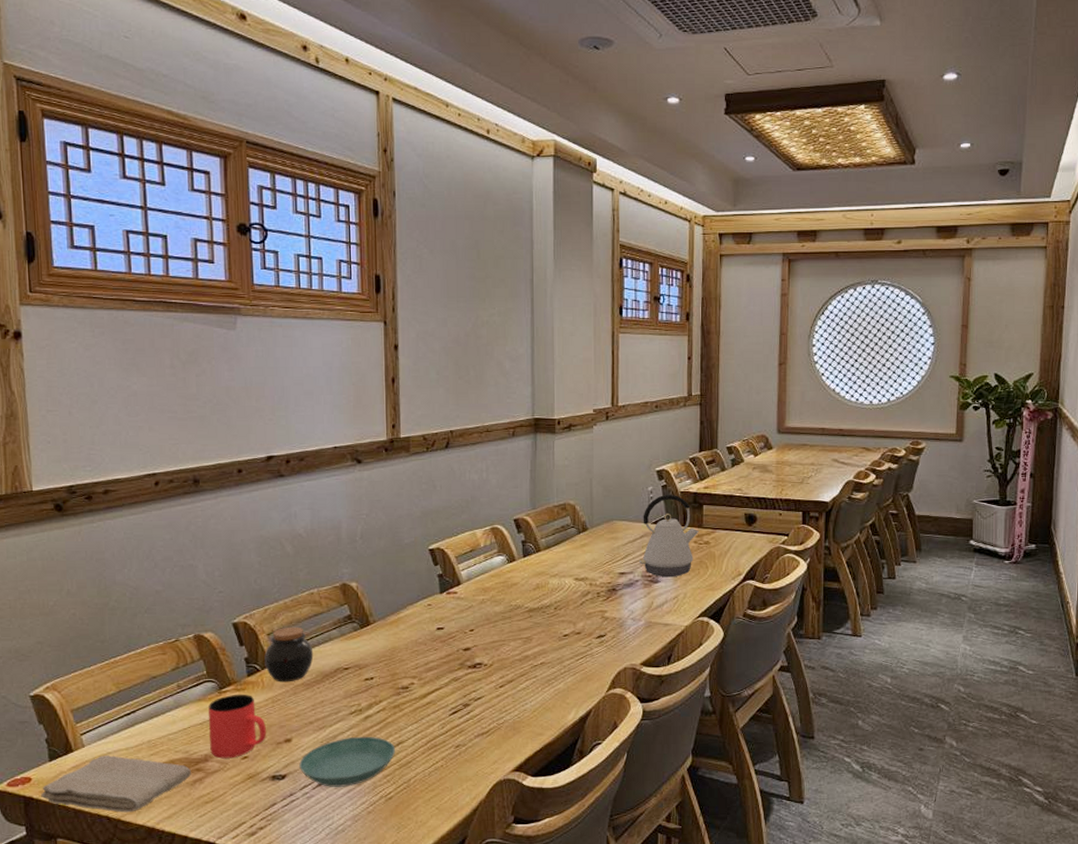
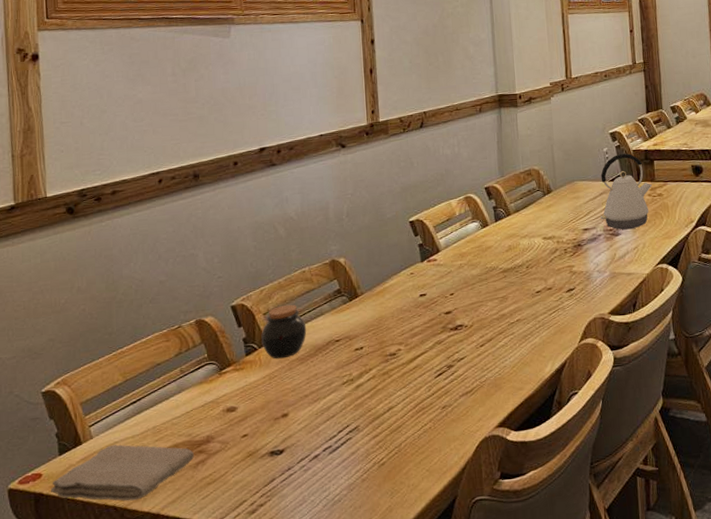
cup: present [209,694,266,759] -> none [210,373,264,439]
saucer: present [299,736,396,787] -> none [296,404,387,458]

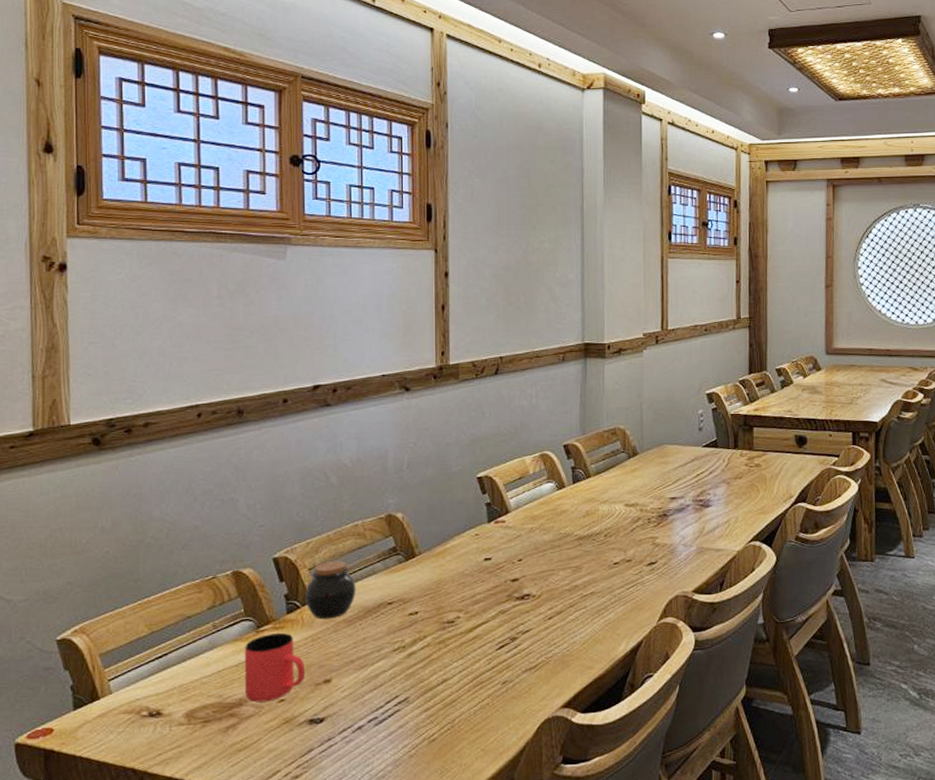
washcloth: present [51,444,194,501] -> none [63,702,224,764]
cup: none [210,373,264,439] -> present [245,632,305,703]
kettle: present [600,153,652,230] -> none [689,417,750,501]

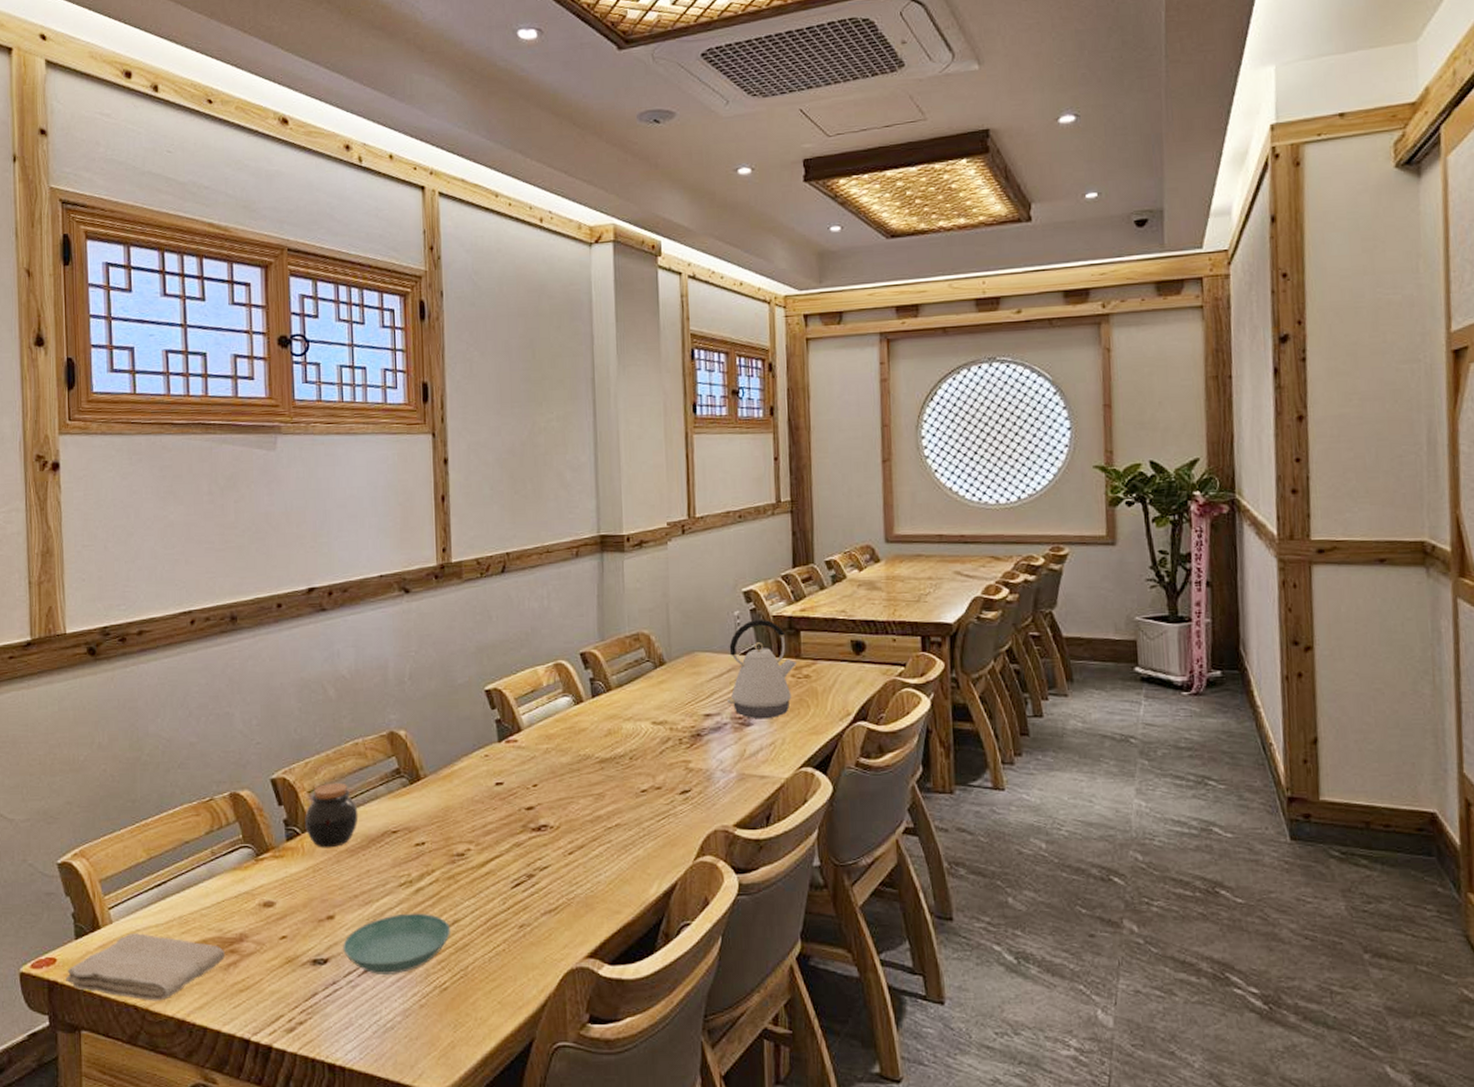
washcloth: none [63,702,224,764] -> present [66,933,225,1001]
cup: present [245,632,305,703] -> none [244,861,307,939]
saucer: none [339,674,440,730] -> present [343,913,451,974]
kettle: none [689,417,750,501] -> present [726,619,797,719]

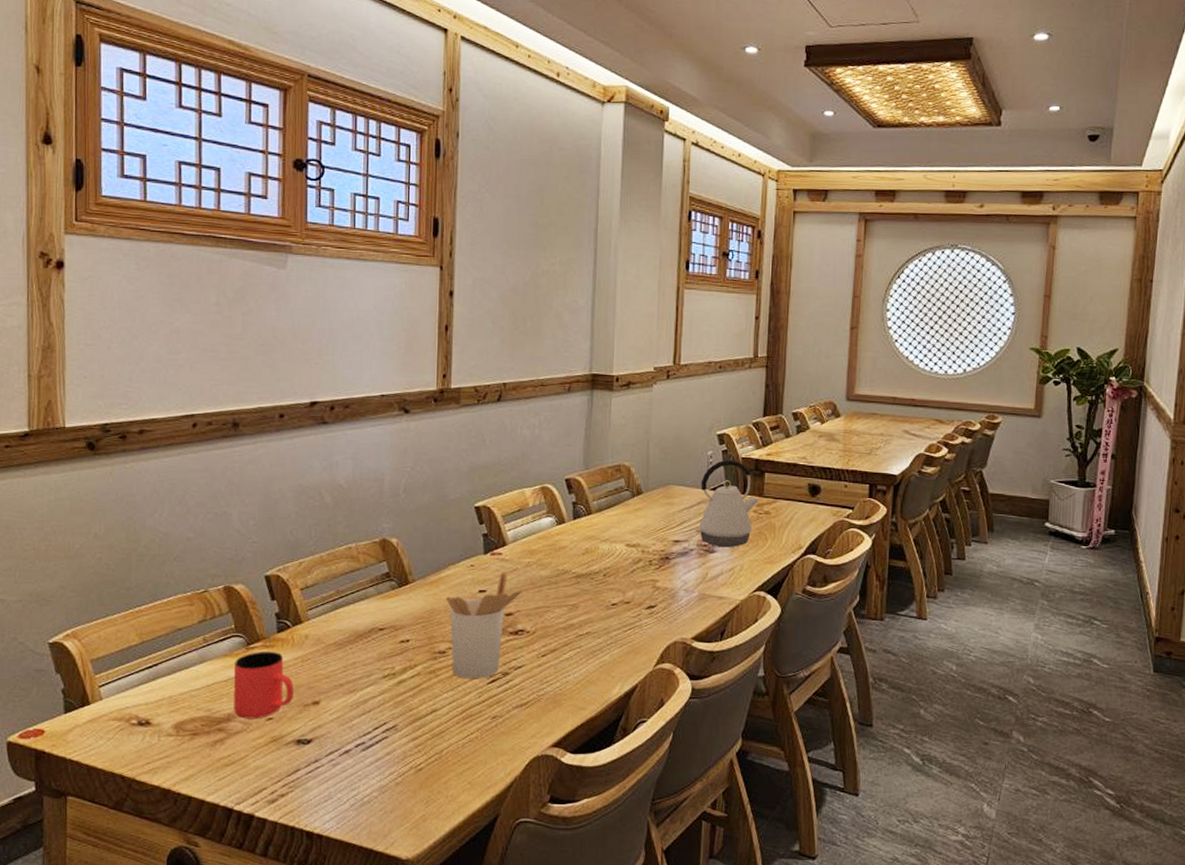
washcloth: present [66,933,225,1001] -> none [53,710,212,772]
cup: none [244,861,307,939] -> present [234,651,294,719]
jar: present [305,782,359,848] -> none [296,582,348,641]
saucer: present [343,913,451,974] -> none [326,702,429,755]
utensil holder: none [461,760,542,884] -> present [446,571,522,679]

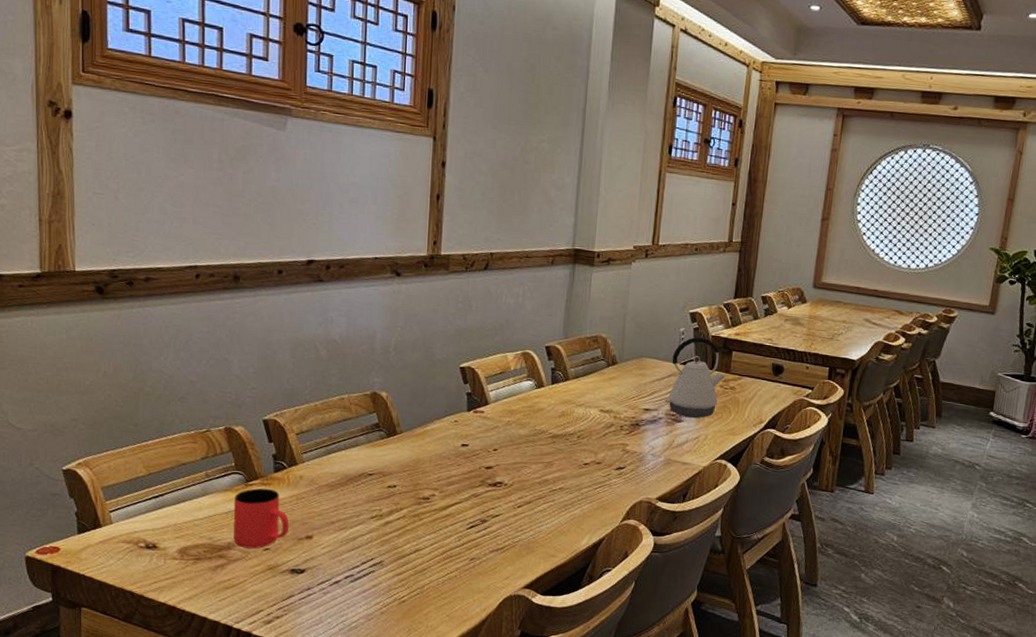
utensil holder: present [446,571,522,679] -> none [431,428,502,524]

